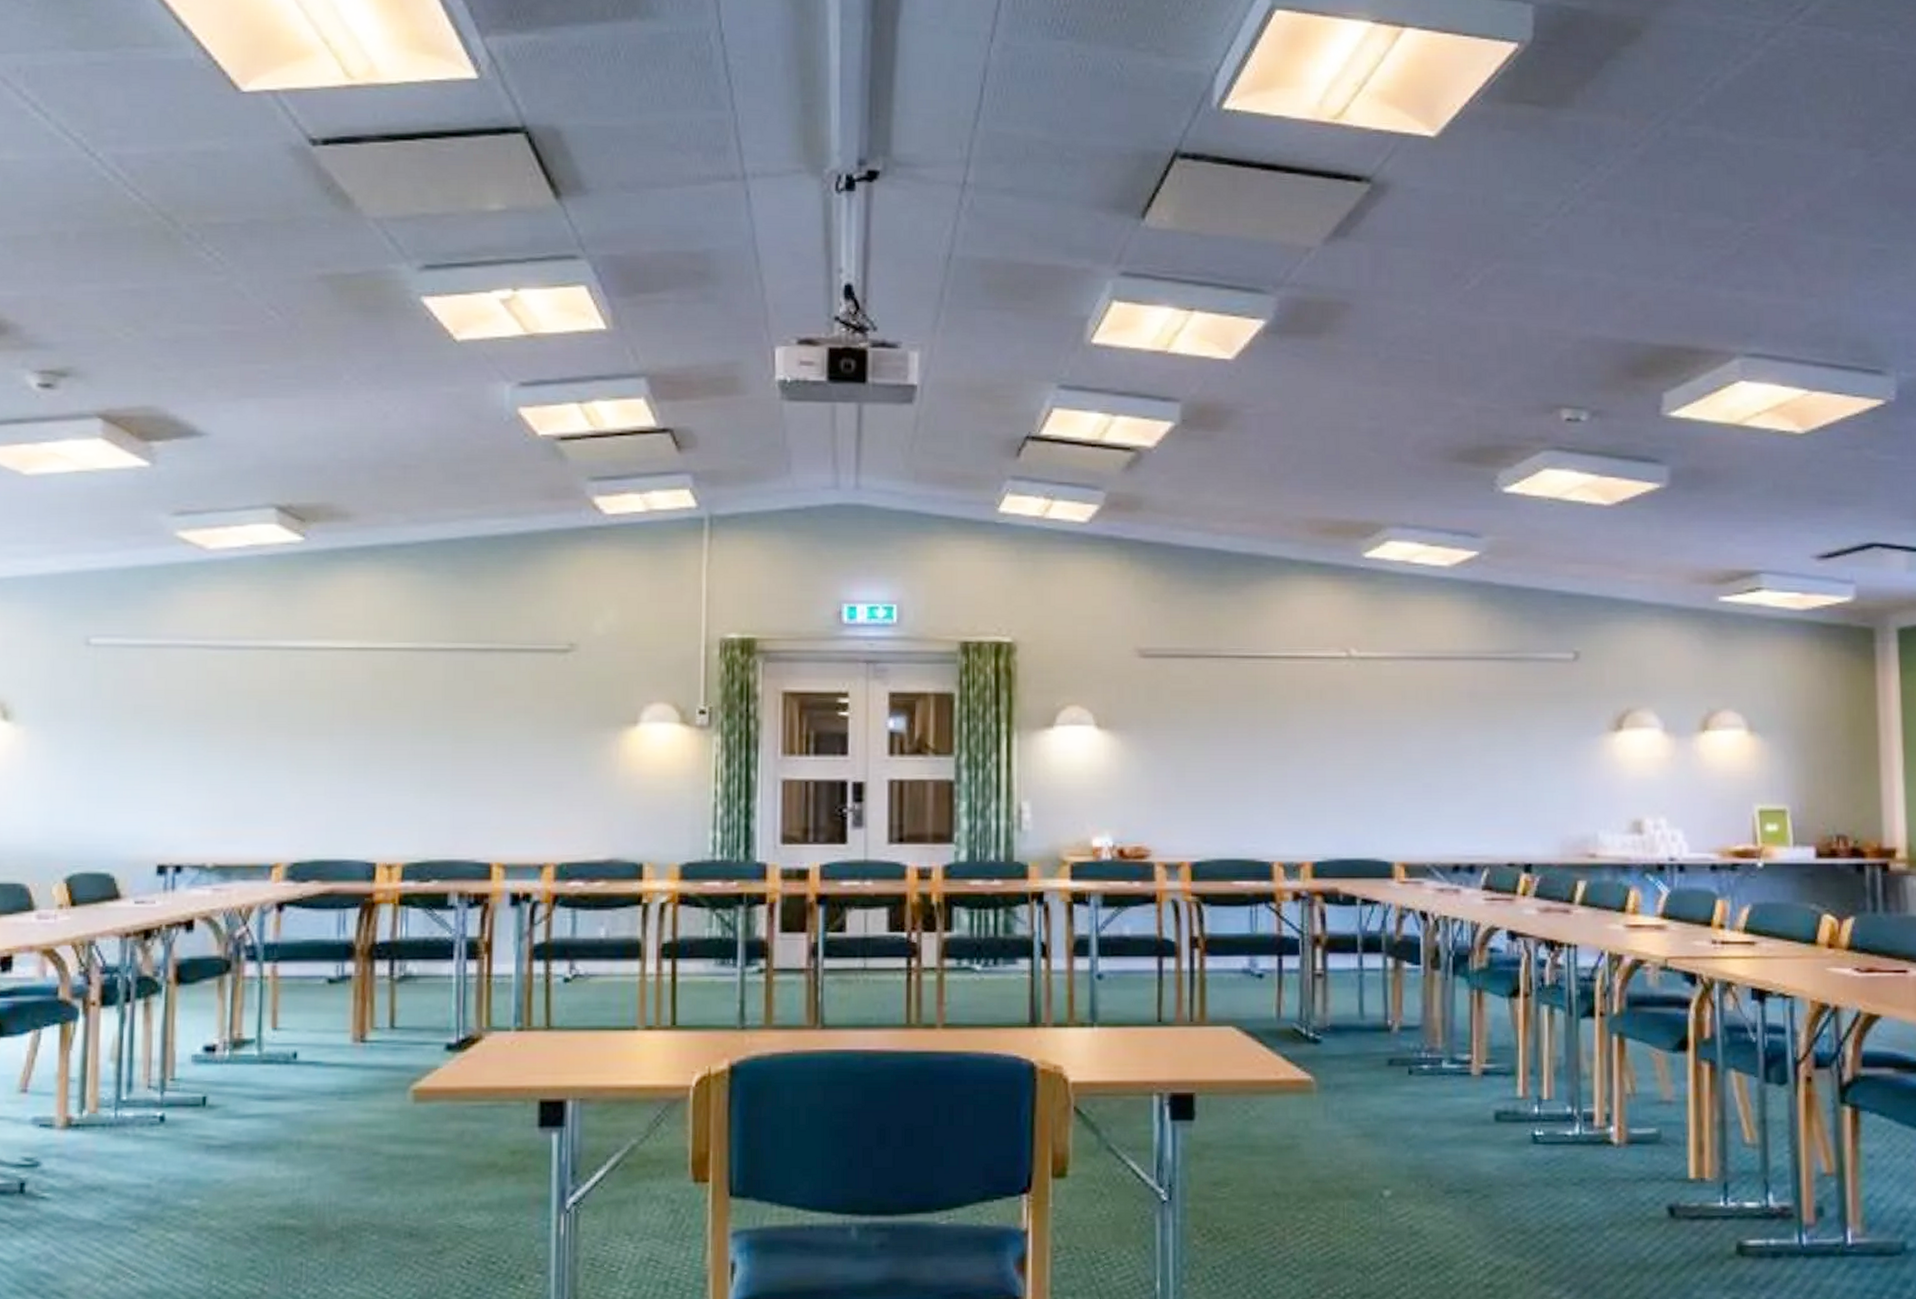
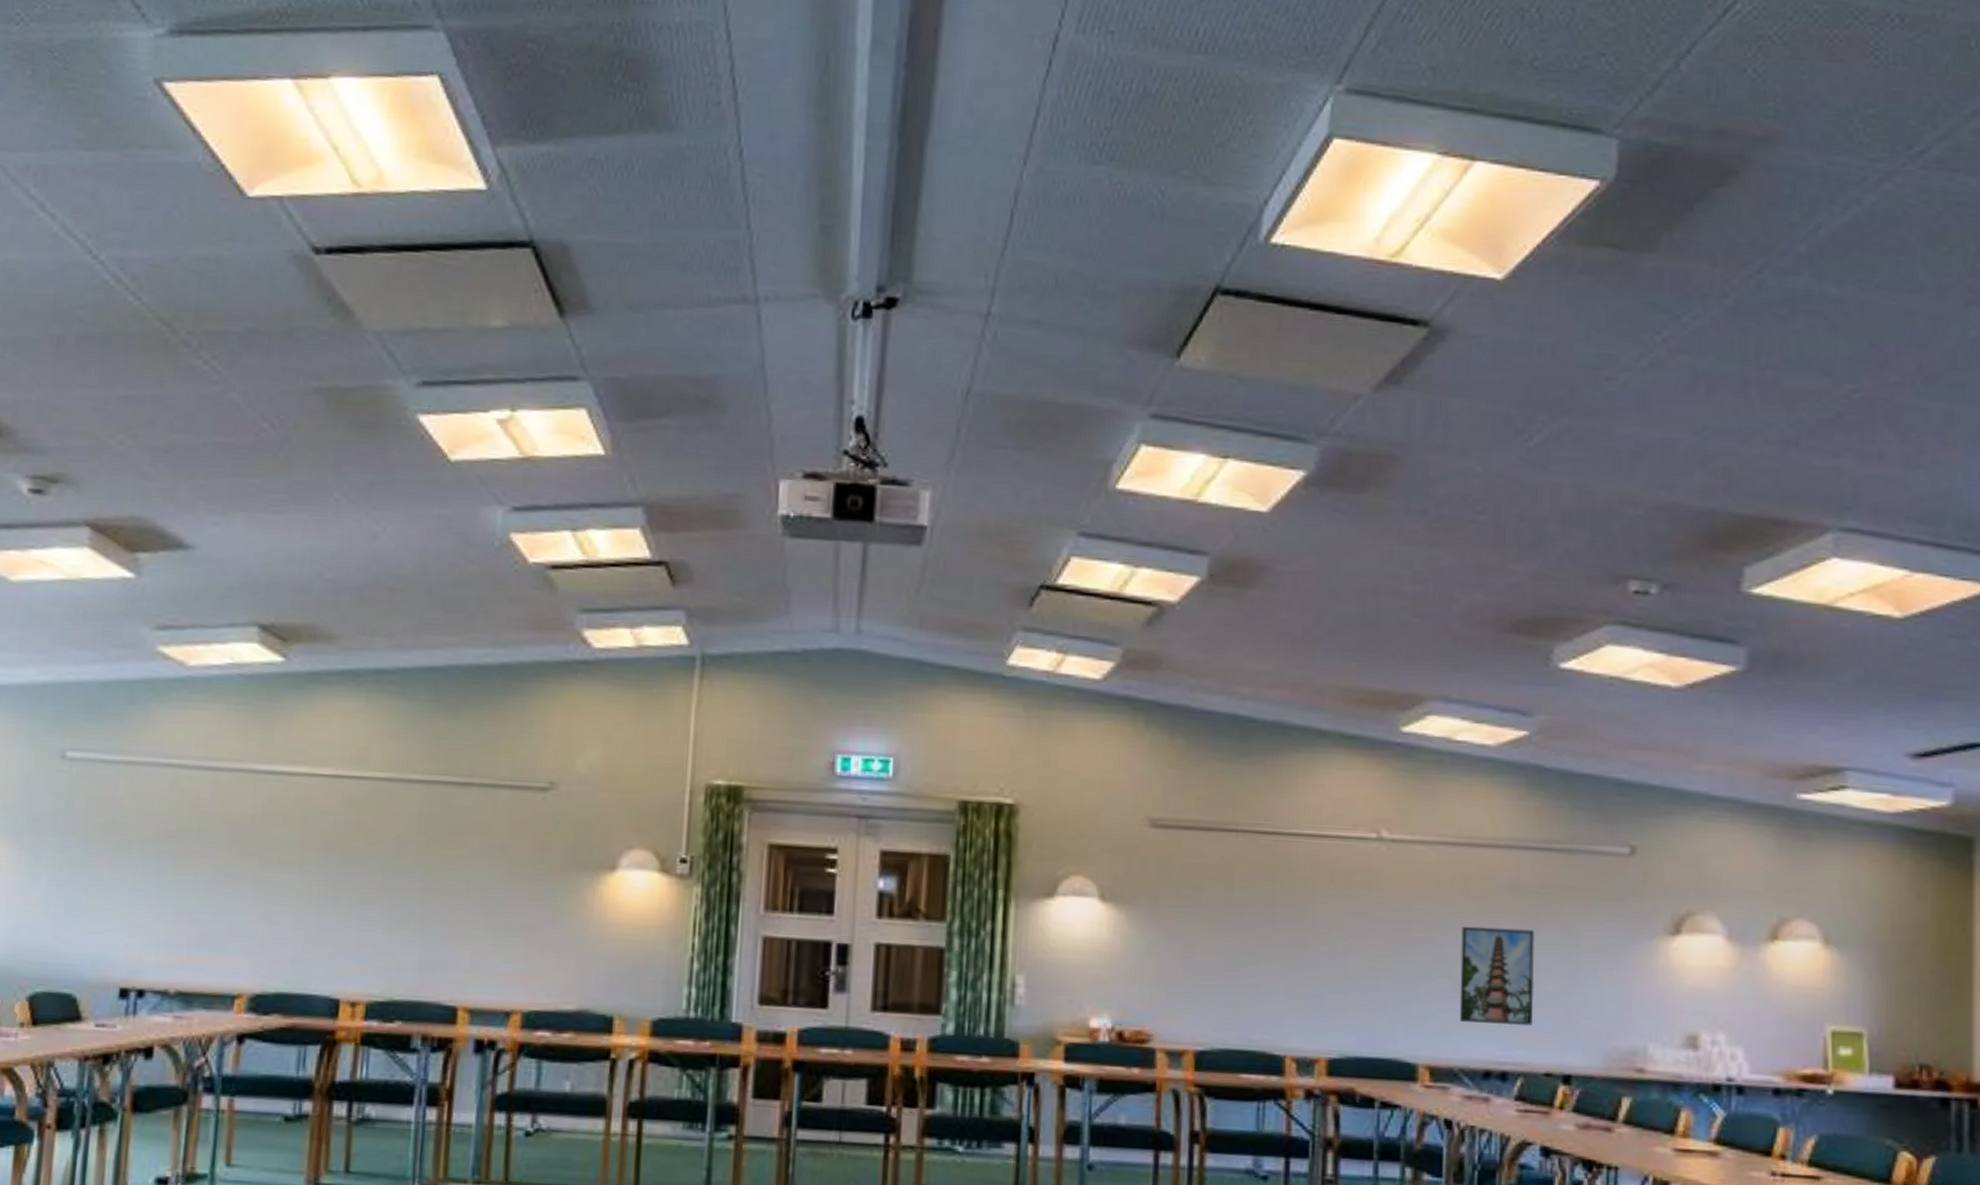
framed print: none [1427,733,1495,822] -> present [1459,926,1535,1027]

